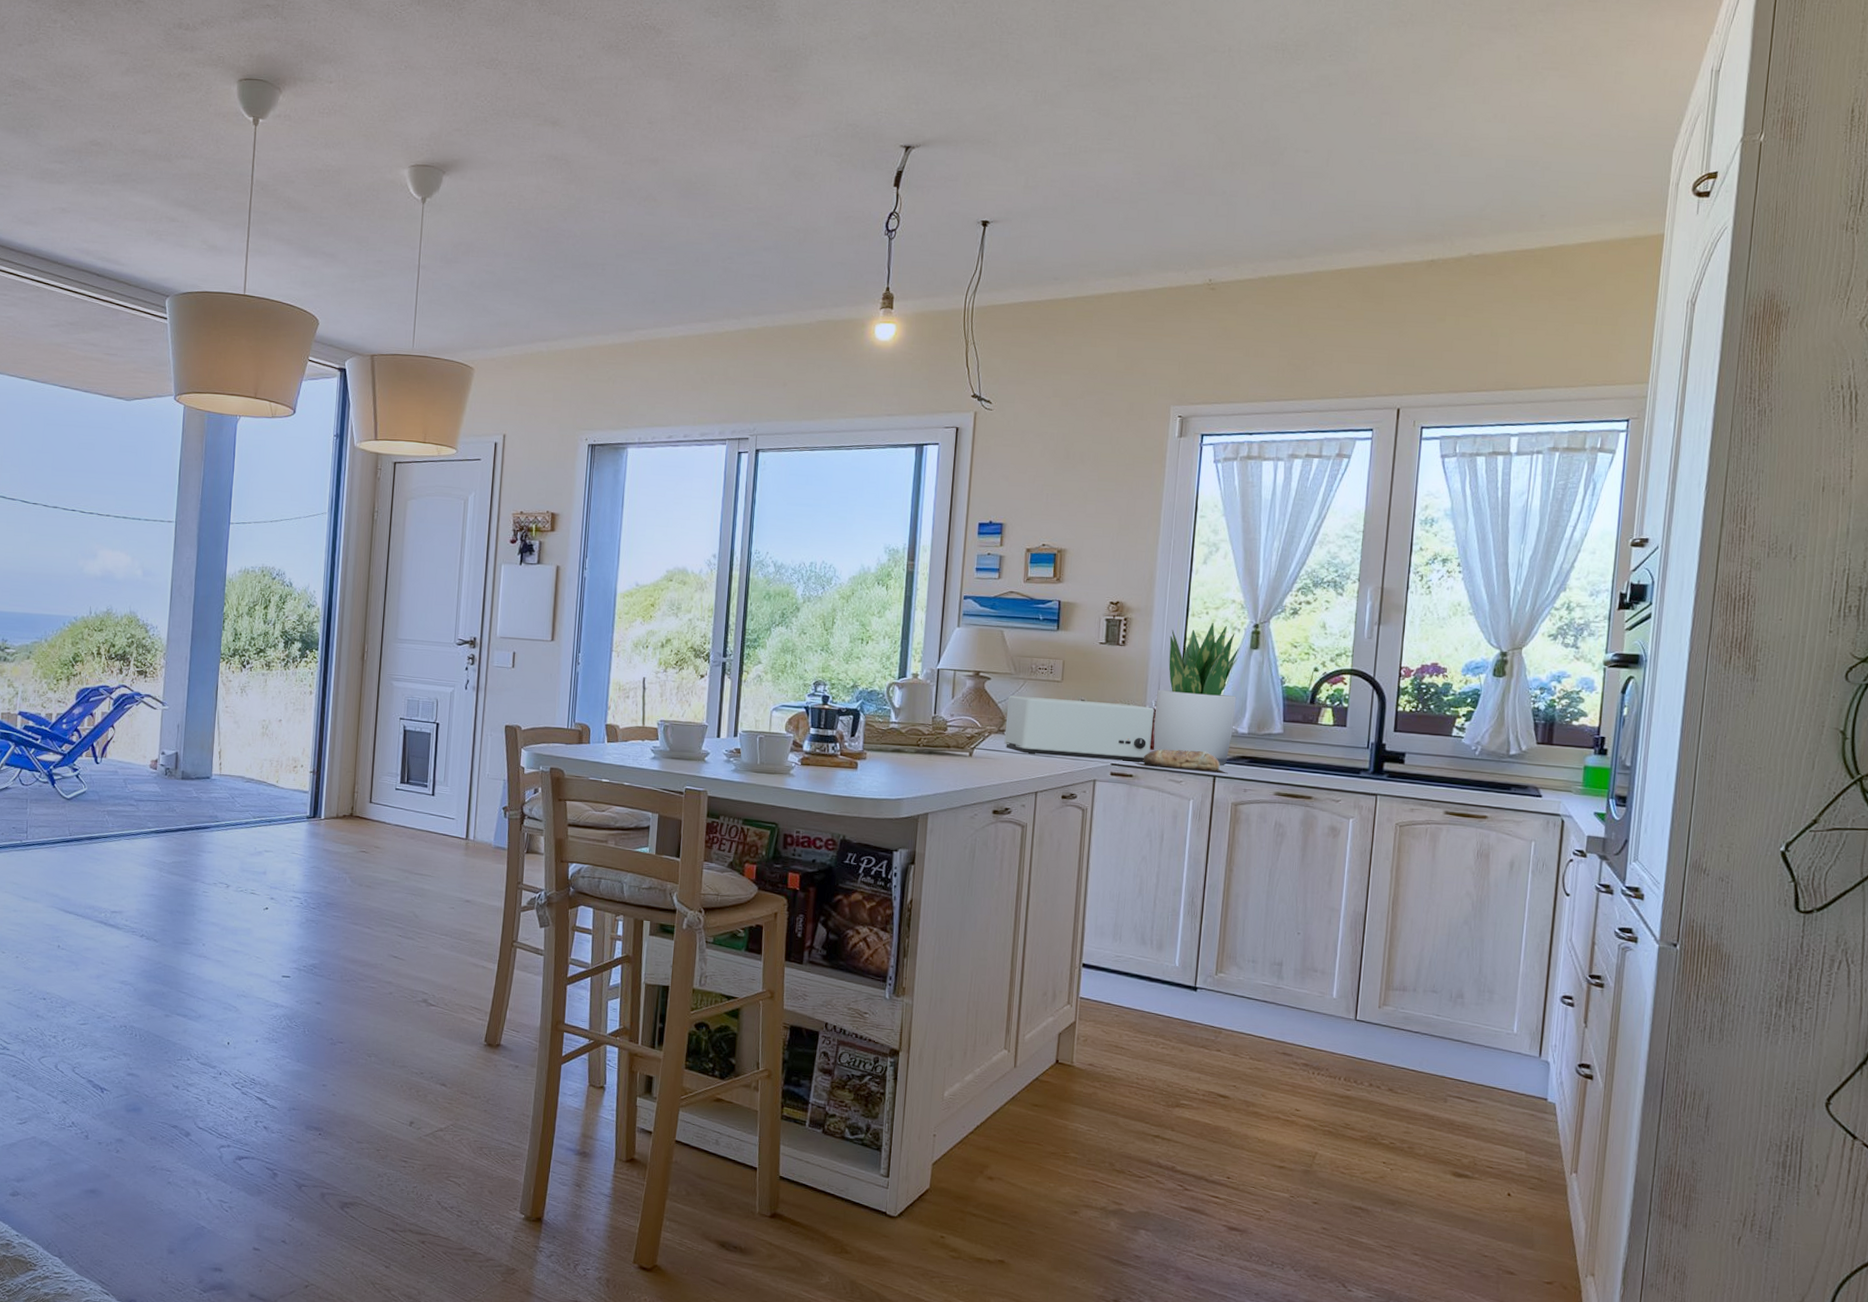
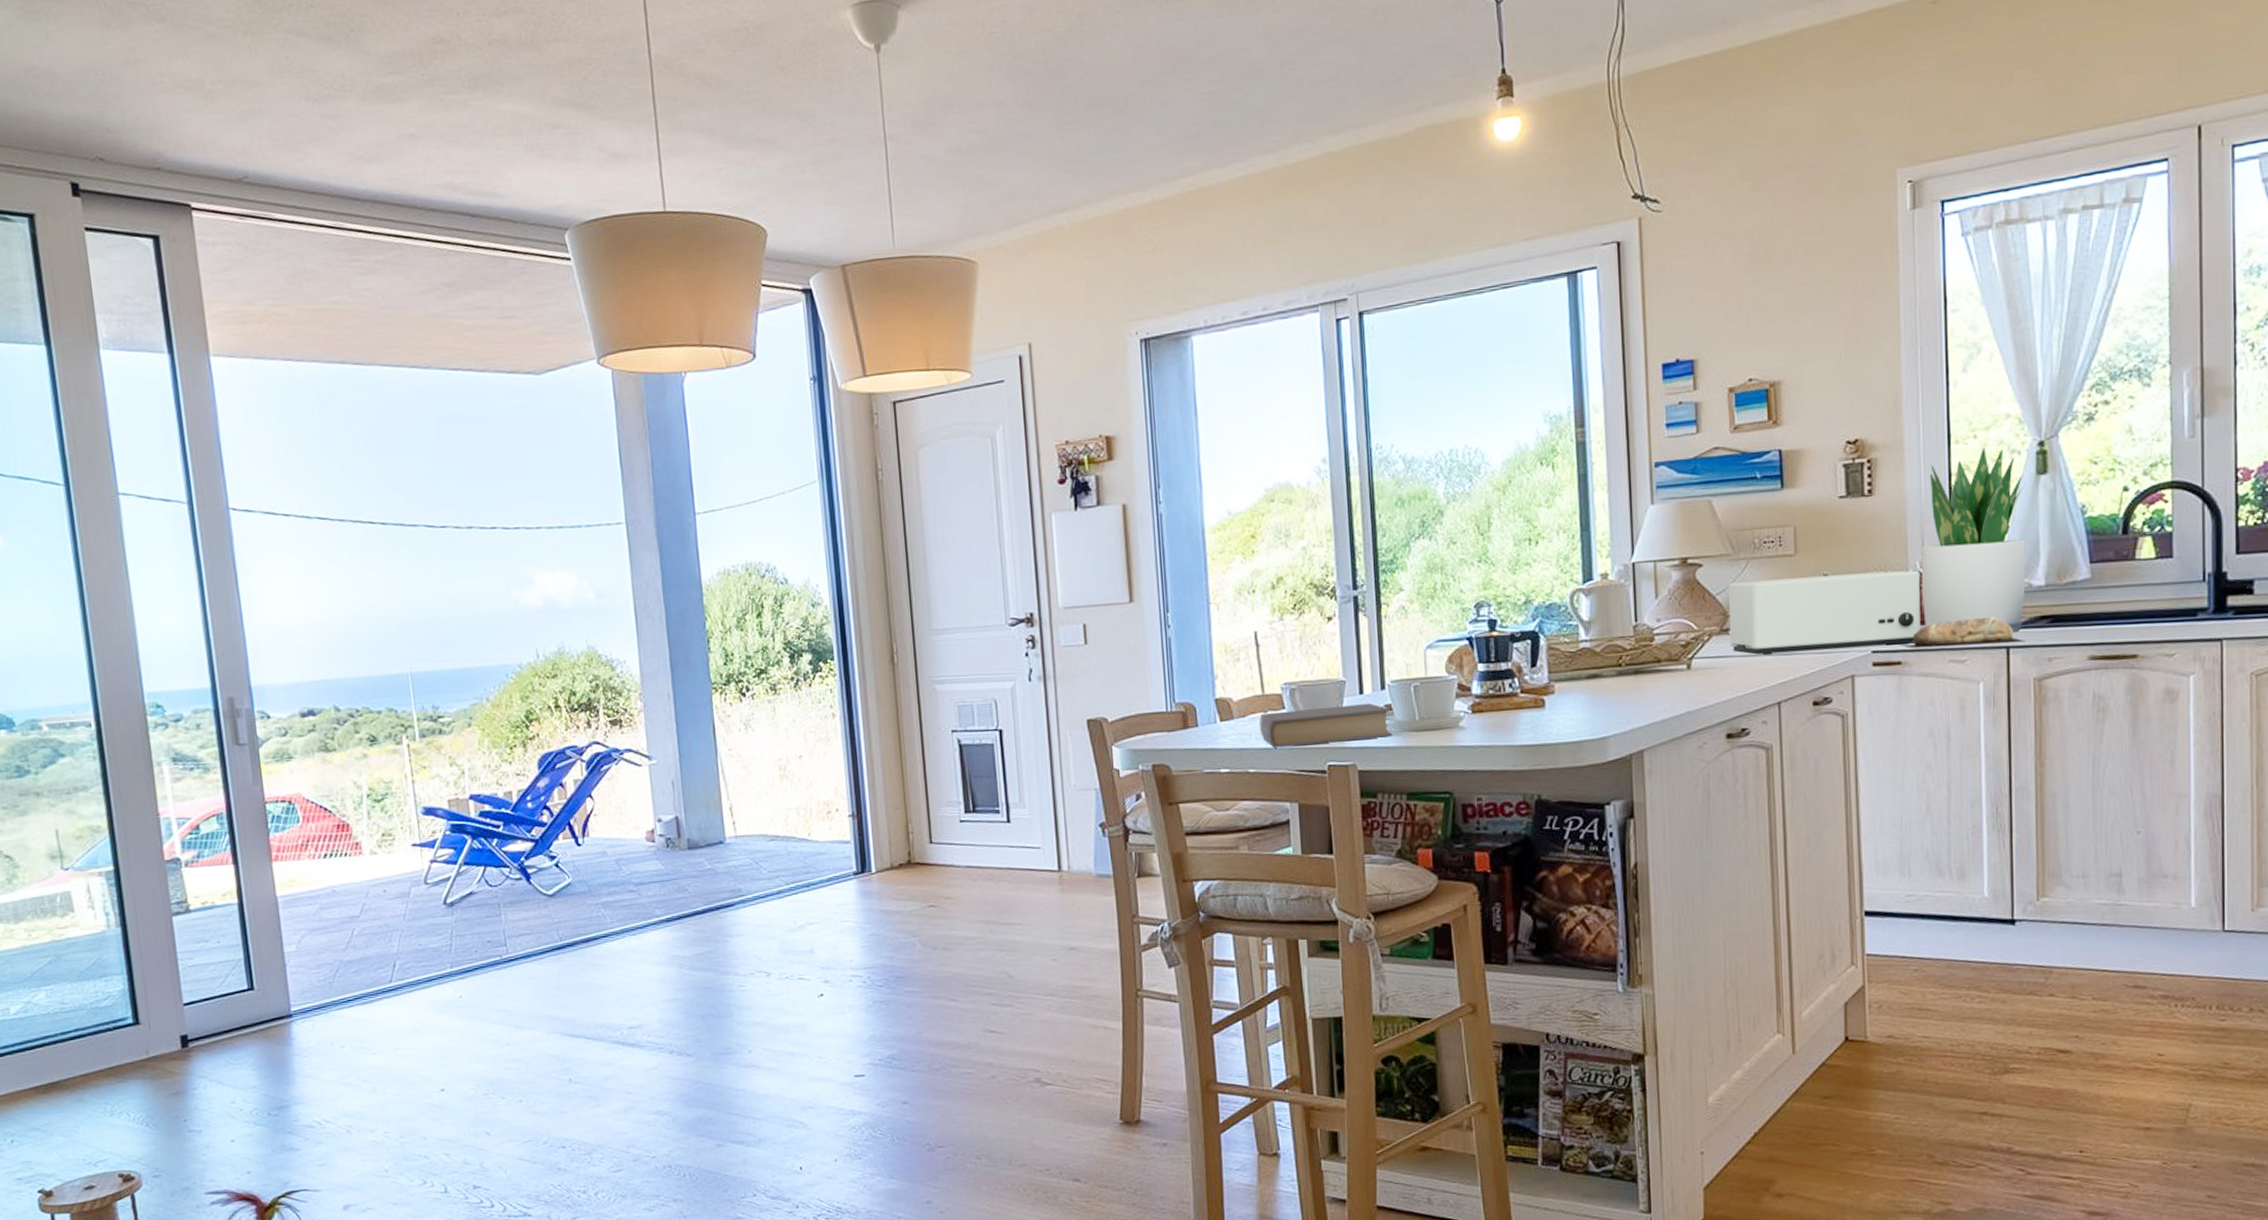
book: none [636,741,739,774] -> present [1259,703,1392,748]

